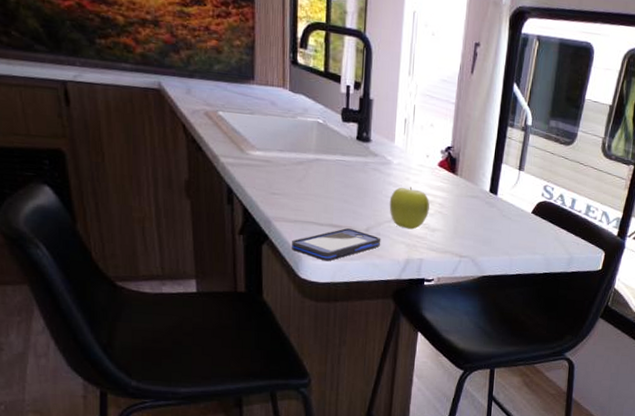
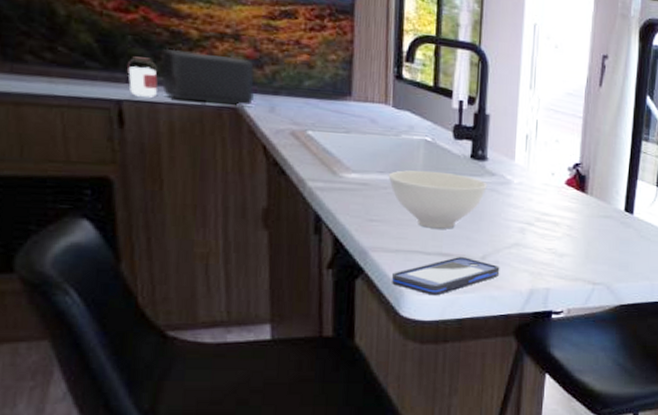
jar: none [69,40,94,79] -> present [127,56,158,98]
toaster: none [95,33,173,87] -> present [161,48,254,106]
bowl: none [286,149,371,204] -> present [388,170,488,229]
fruit: present [389,186,430,230] -> none [509,207,556,256]

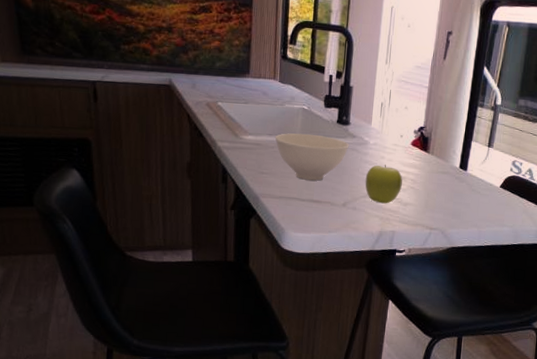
jar: present [127,56,158,98] -> none [99,48,118,79]
toaster: present [161,48,254,106] -> none [120,40,181,83]
mobile phone: present [392,257,500,296] -> none [276,203,357,234]
fruit: none [509,207,556,256] -> present [365,164,403,204]

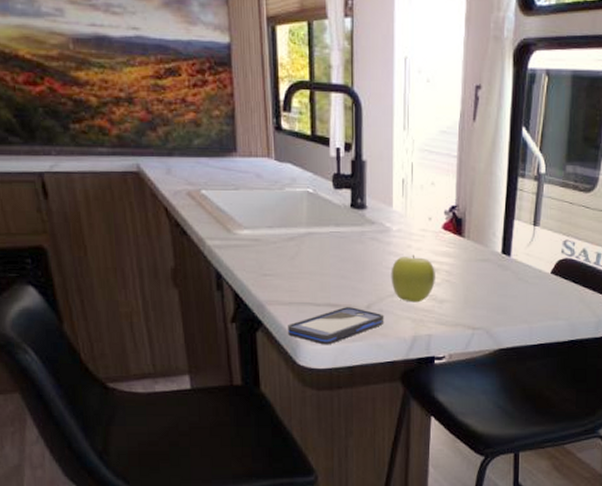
bowl: present [275,133,349,181] -> none [276,222,368,280]
mobile phone: none [276,203,357,234] -> present [288,307,384,345]

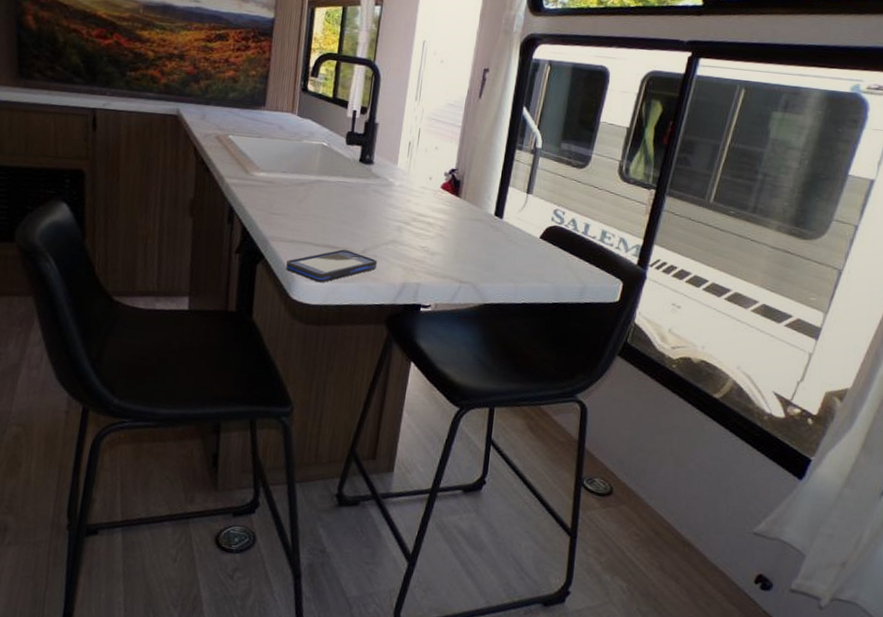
fruit: present [391,254,435,303] -> none [387,208,430,253]

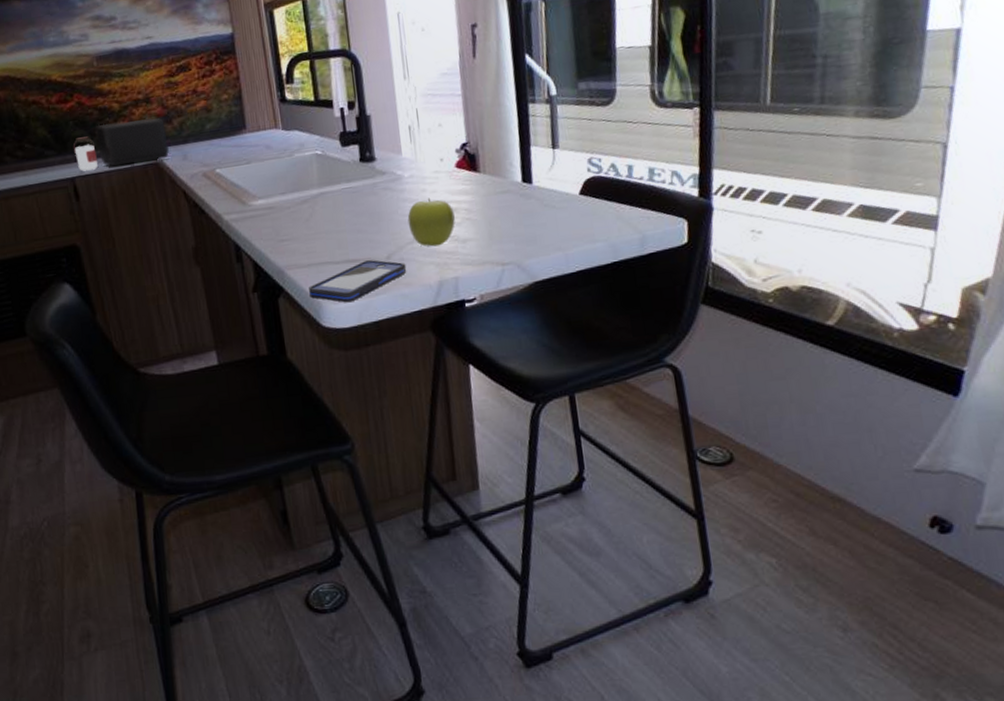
jar: none [102,73,123,107] -> present [74,136,98,172]
toaster: none [124,67,192,114] -> present [95,118,169,167]
fruit: none [387,208,430,253] -> present [407,198,455,247]

